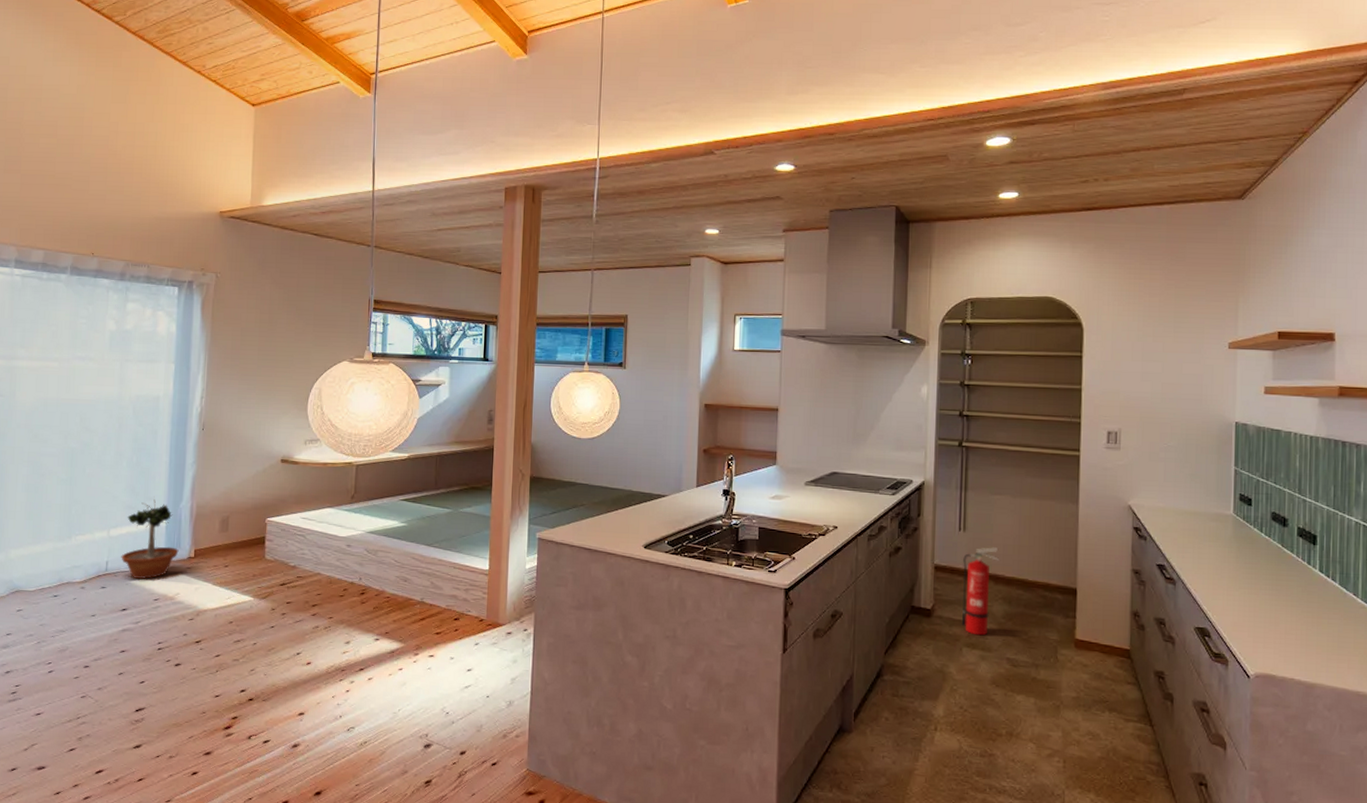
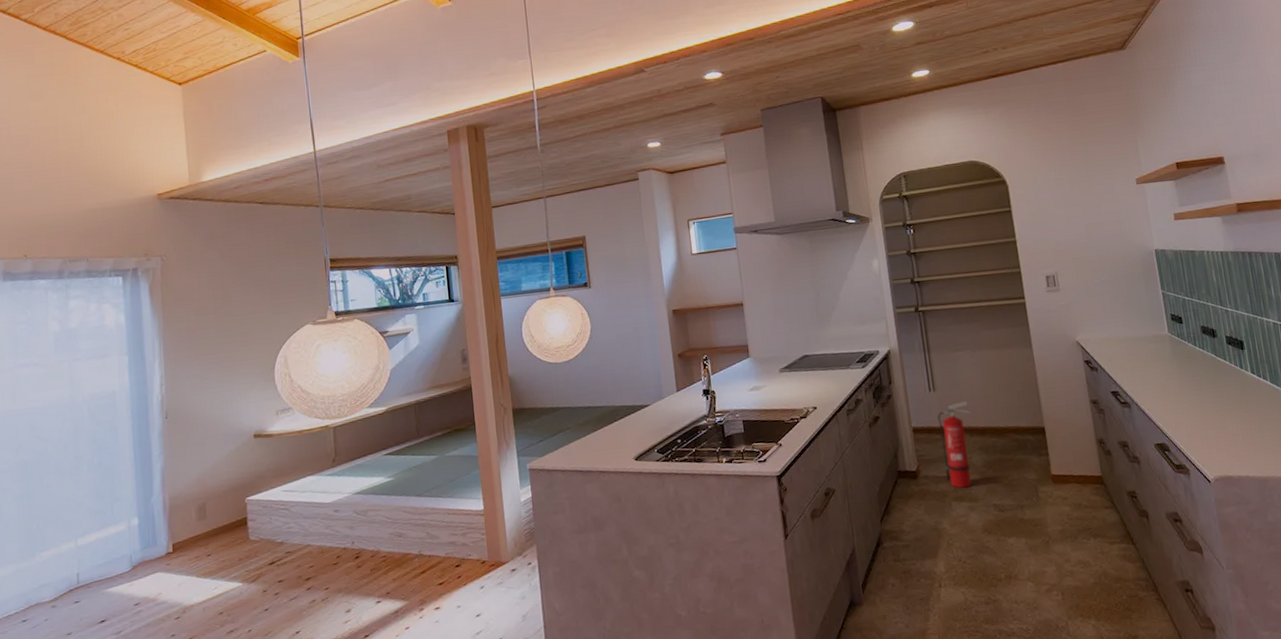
potted tree: present [121,499,179,579] -> none [92,499,156,586]

